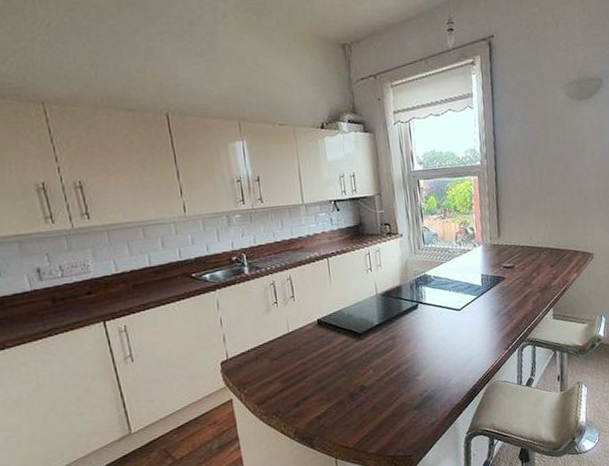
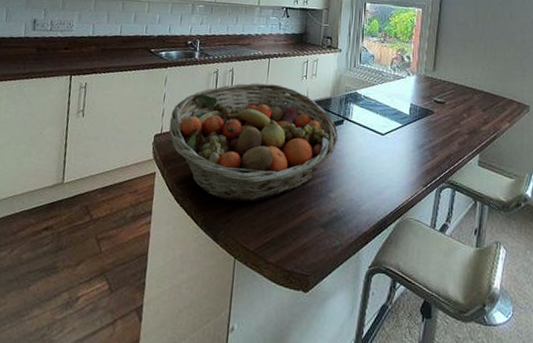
fruit basket: none [233,283,416,409] -> present [169,83,339,203]

